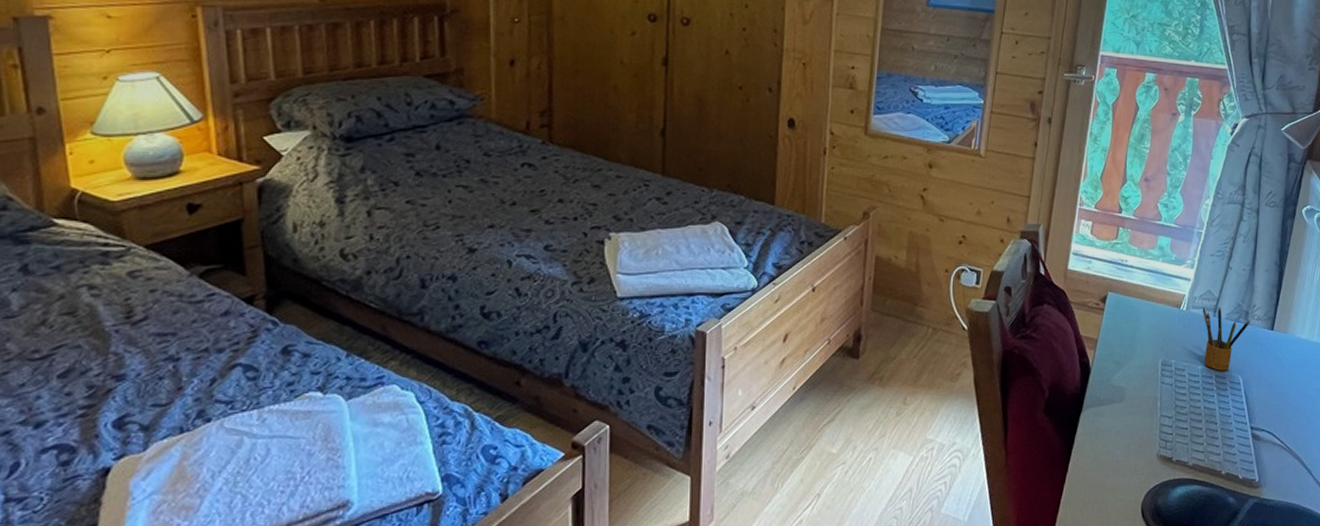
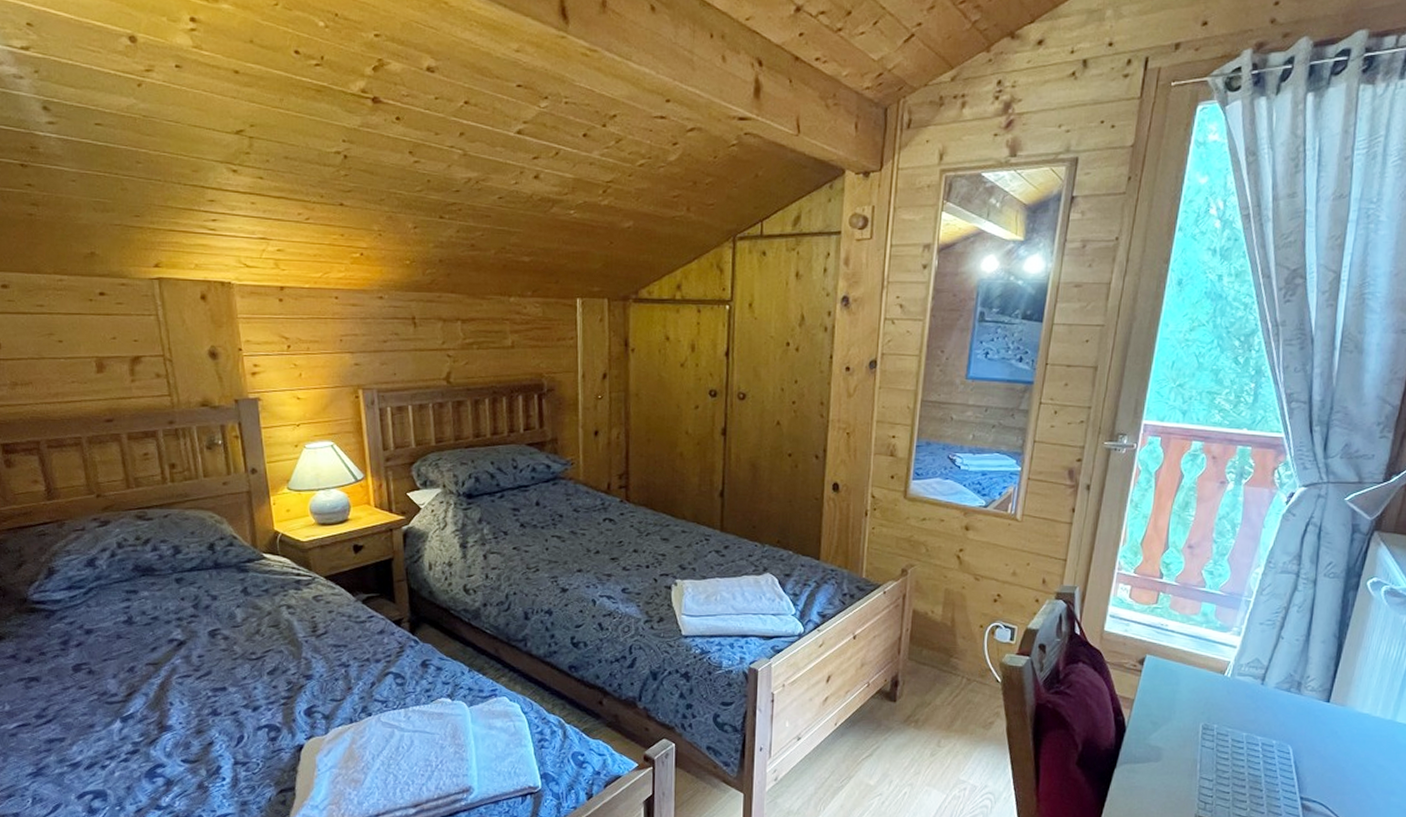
pencil box: present [1202,306,1250,371] -> none [1248,675,1303,739]

